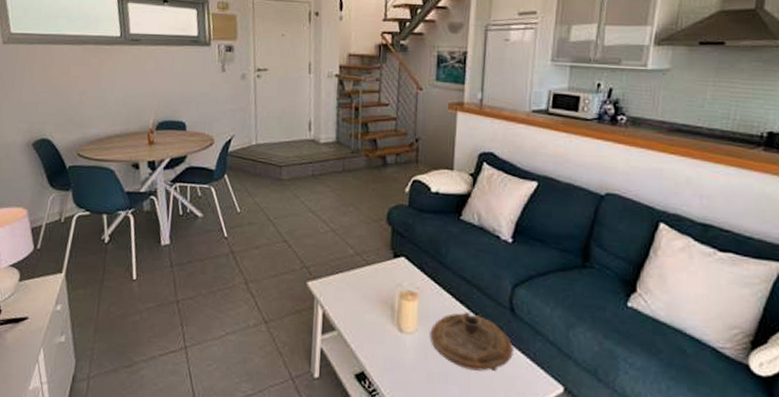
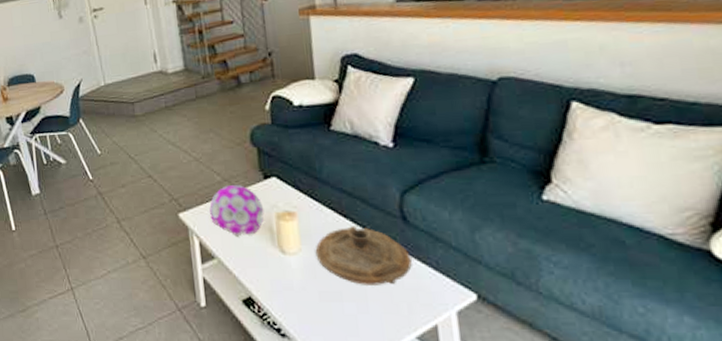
decorative ball: none [337,259,389,311] -> present [209,185,264,237]

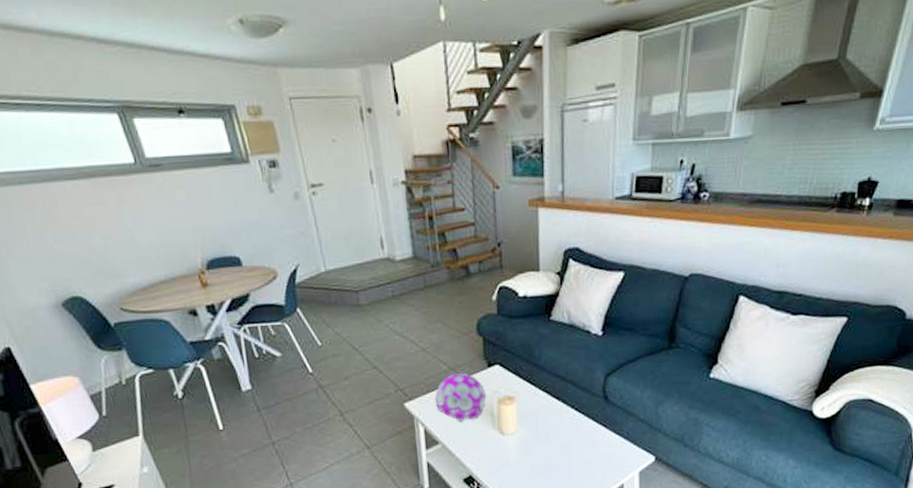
decorative bowl: present [315,226,412,285] -> none [530,406,608,457]

